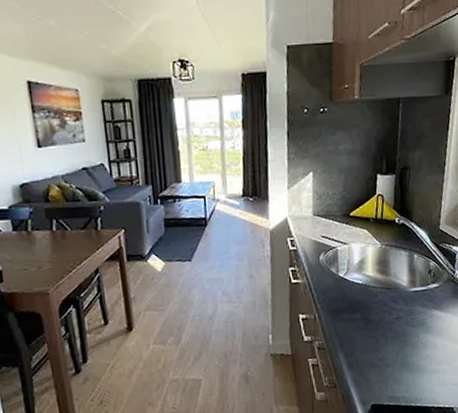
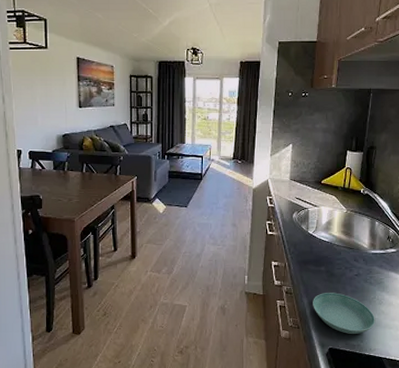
saucer: none [349,341,421,386] -> present [313,293,376,334]

